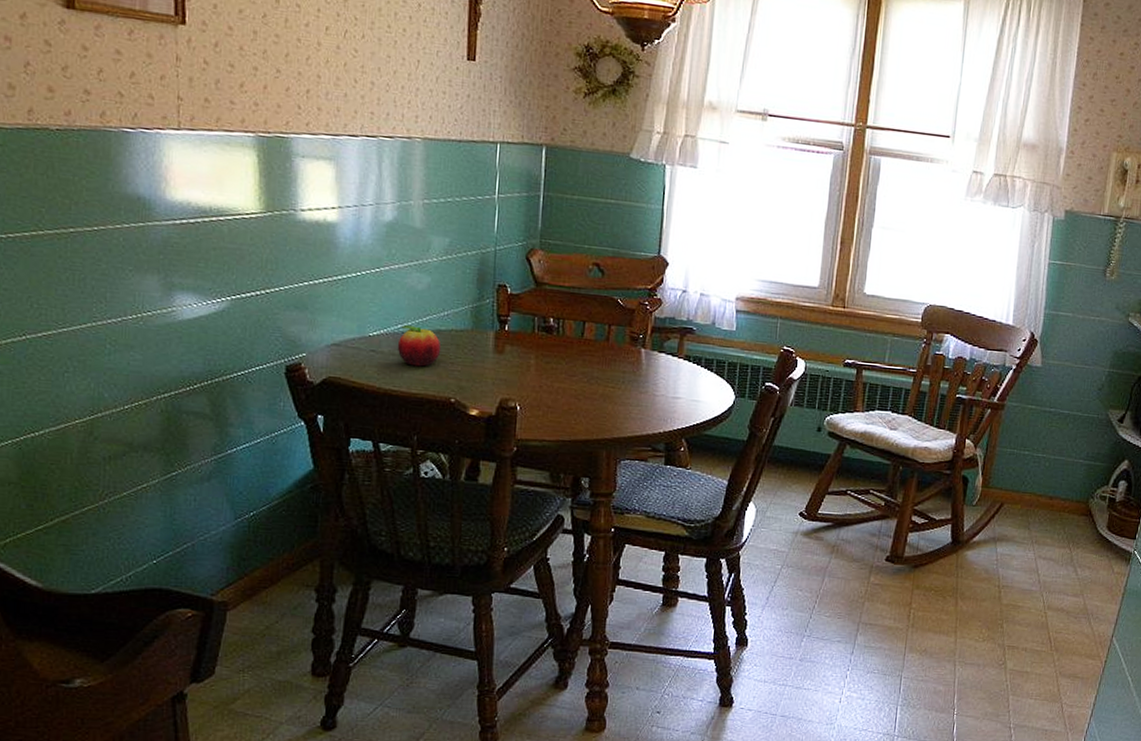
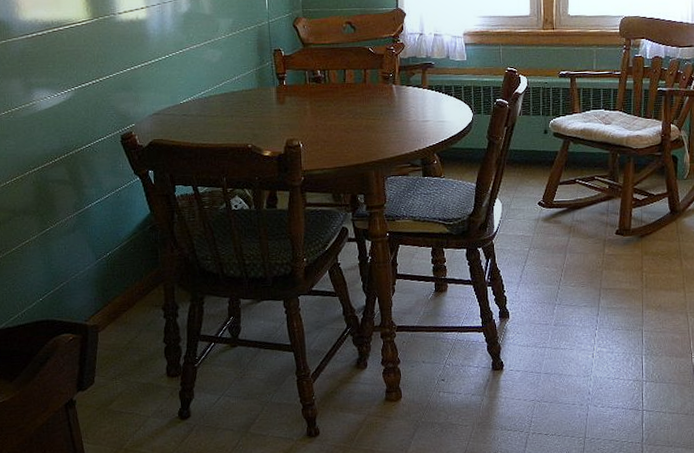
fruit: present [397,325,442,367] -> none [202,91,237,123]

